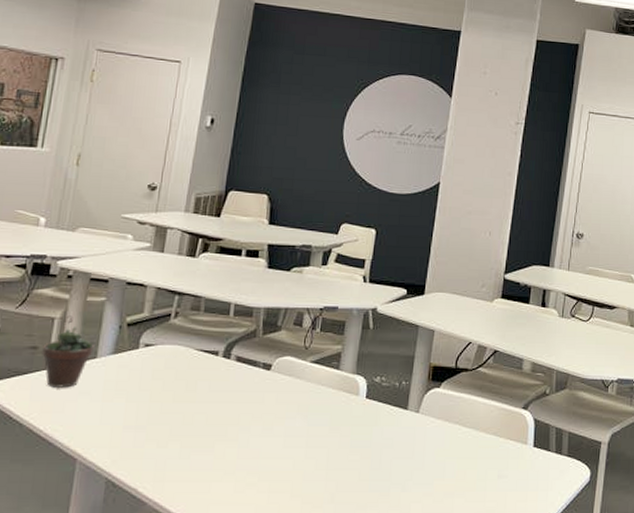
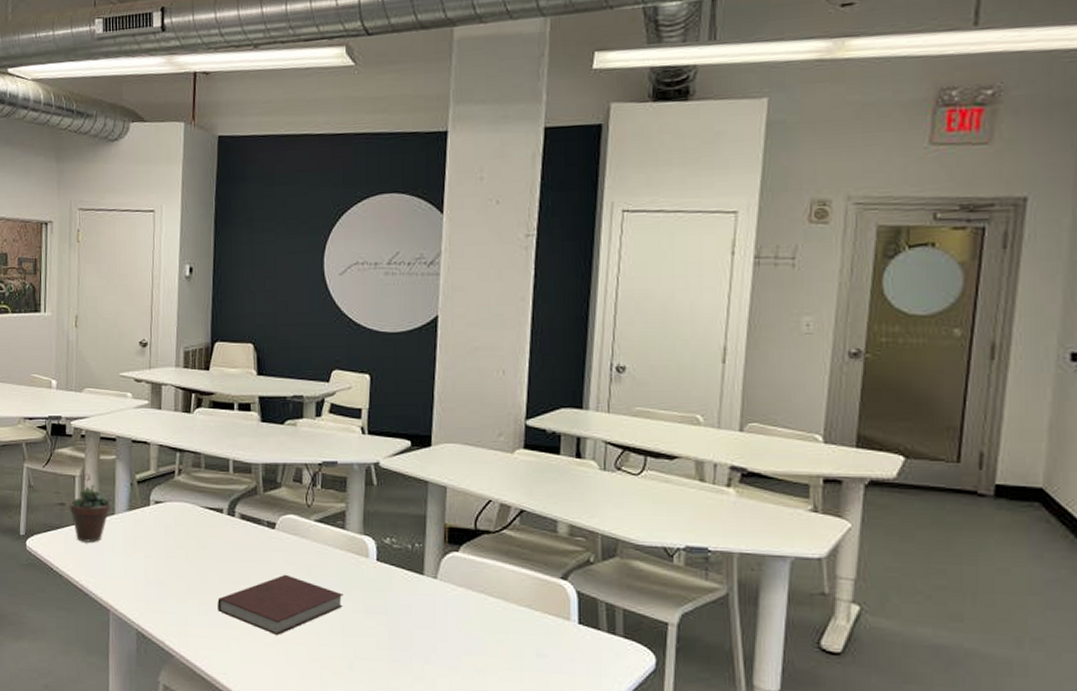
notebook: none [201,414,332,474] -> present [217,574,344,635]

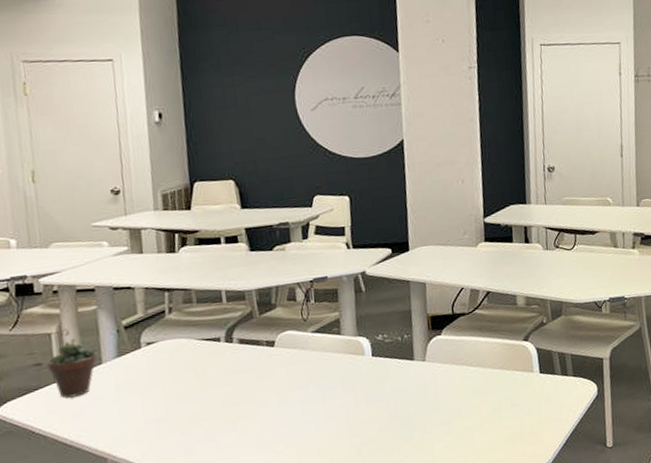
notebook: present [217,574,344,635] -> none [224,385,347,442]

